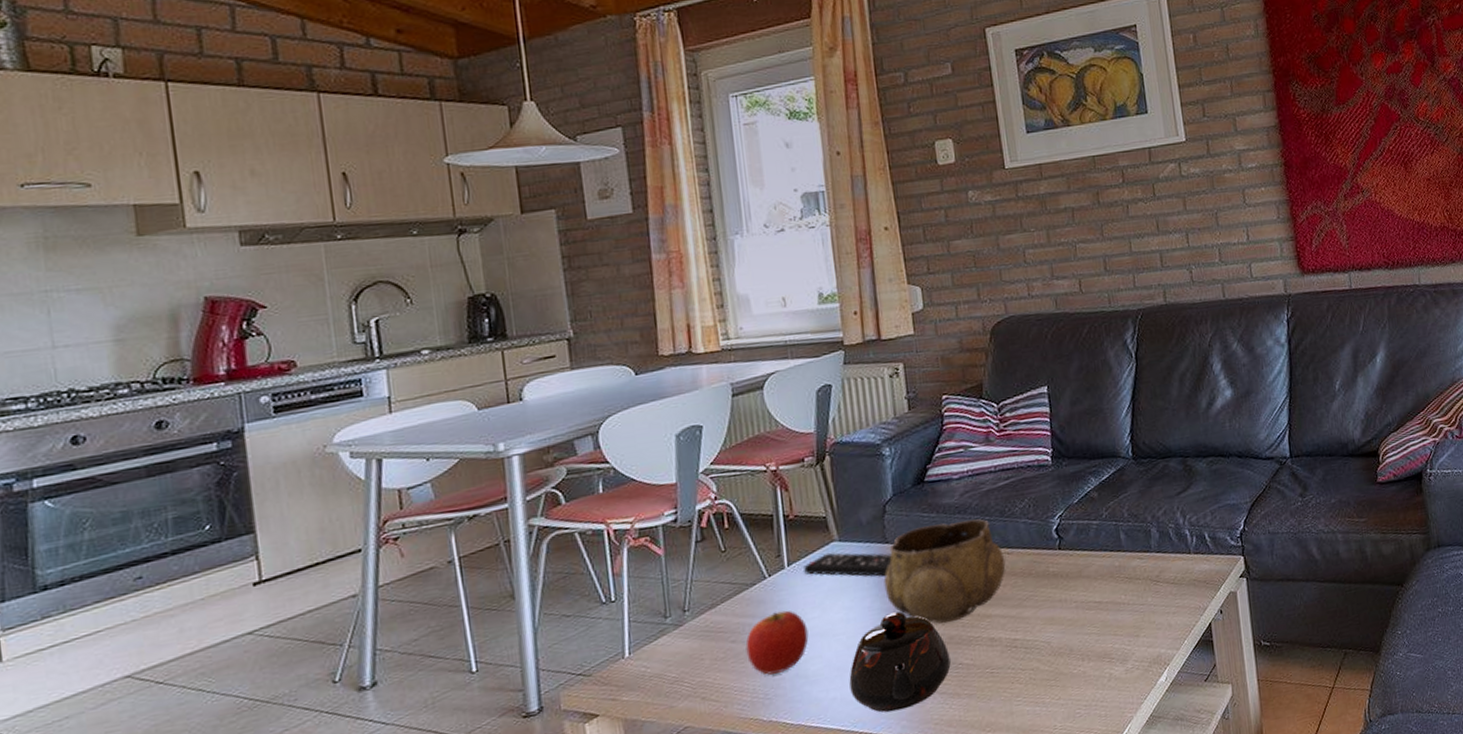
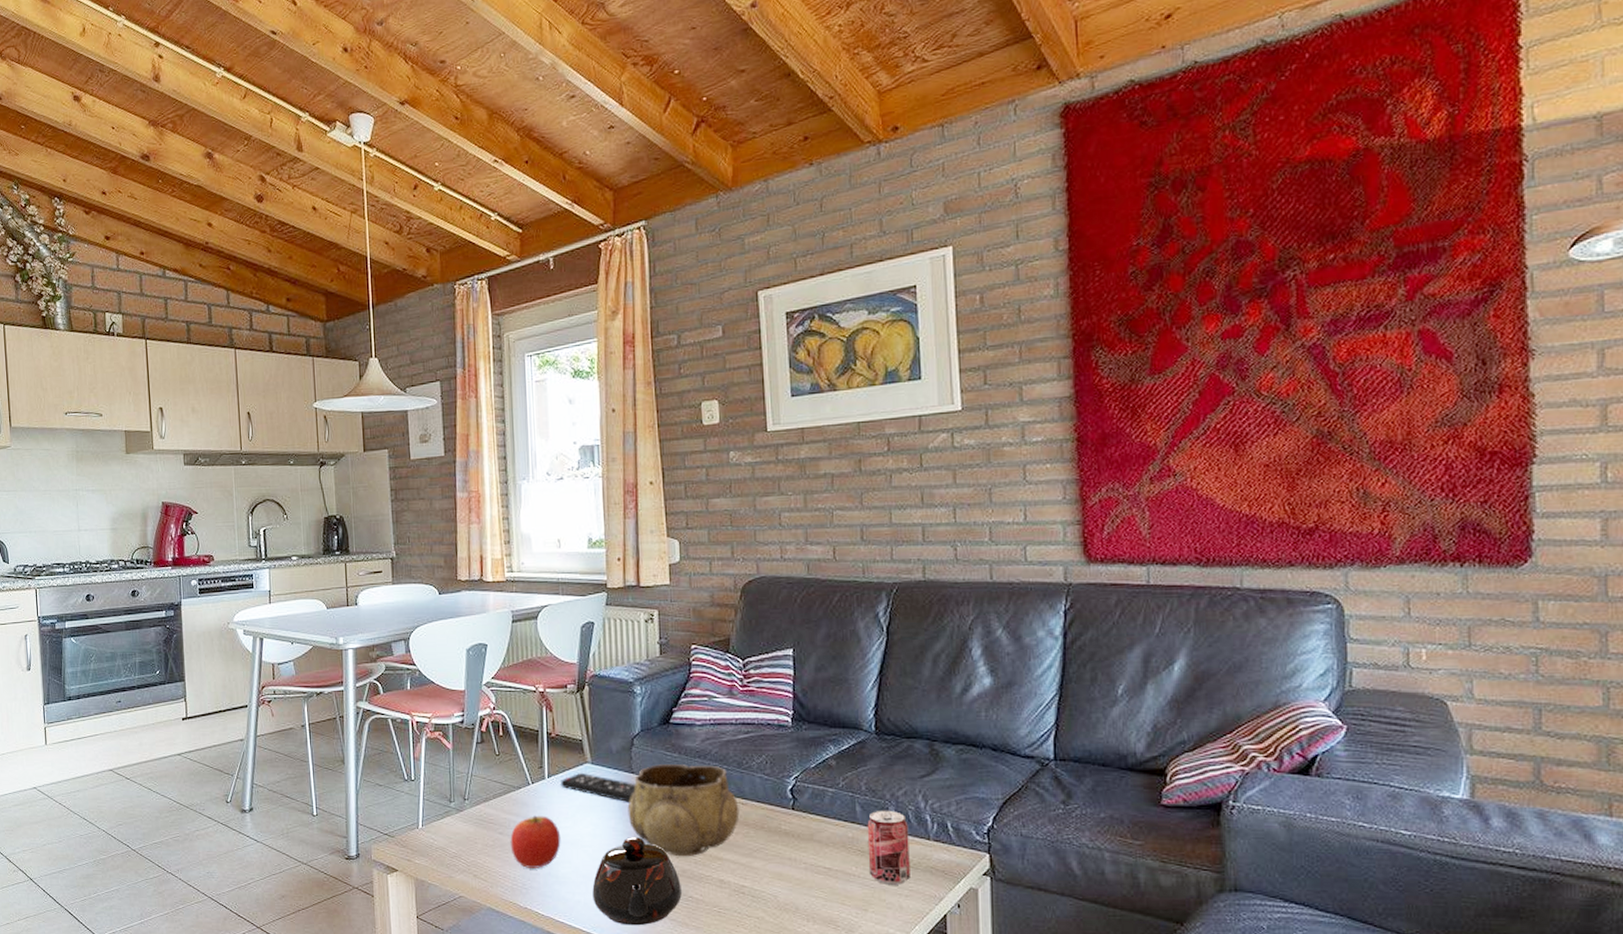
beverage can: none [1132,532,1176,607] -> present [867,810,910,885]

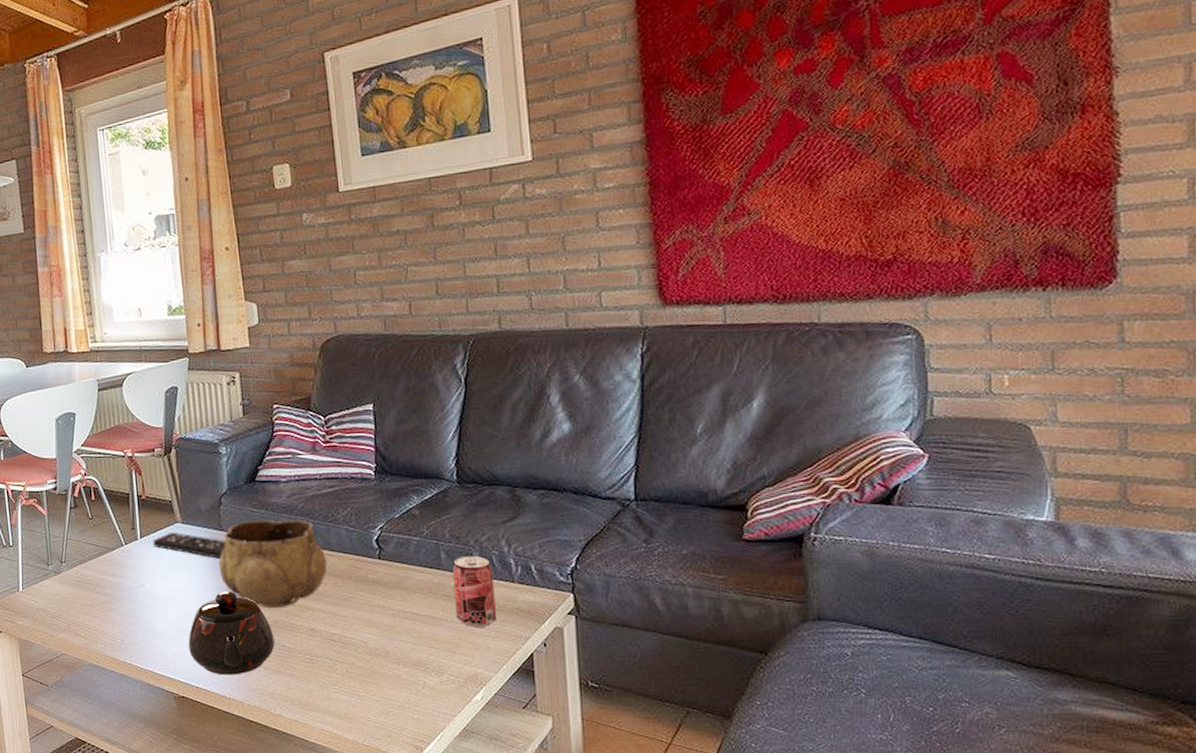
apple: present [510,815,561,868] -> none [107,574,156,625]

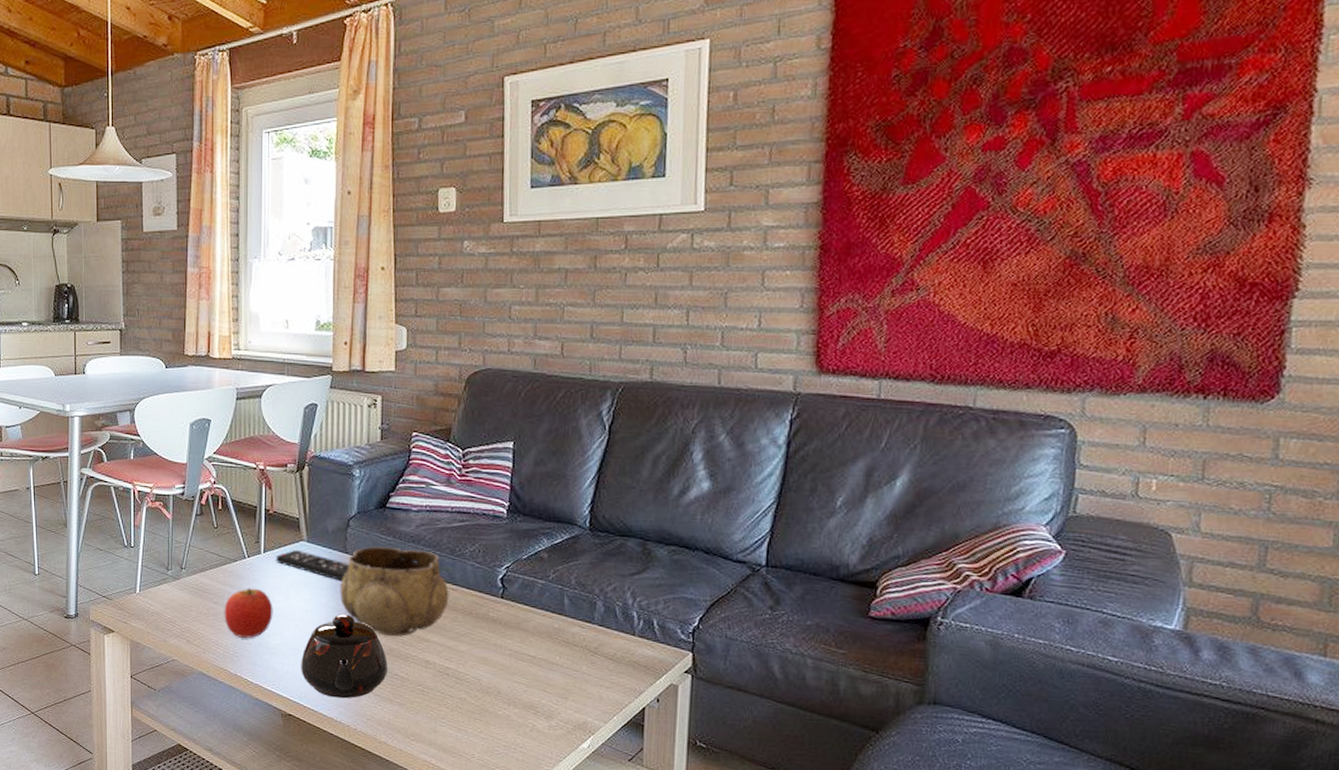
apple: none [107,574,156,625] -> present [224,588,273,638]
beverage can: present [452,555,496,627] -> none [572,604,615,677]

